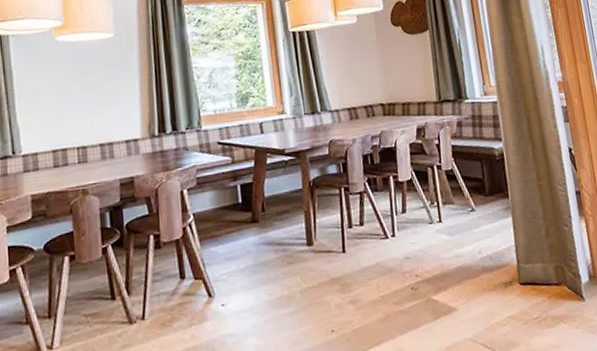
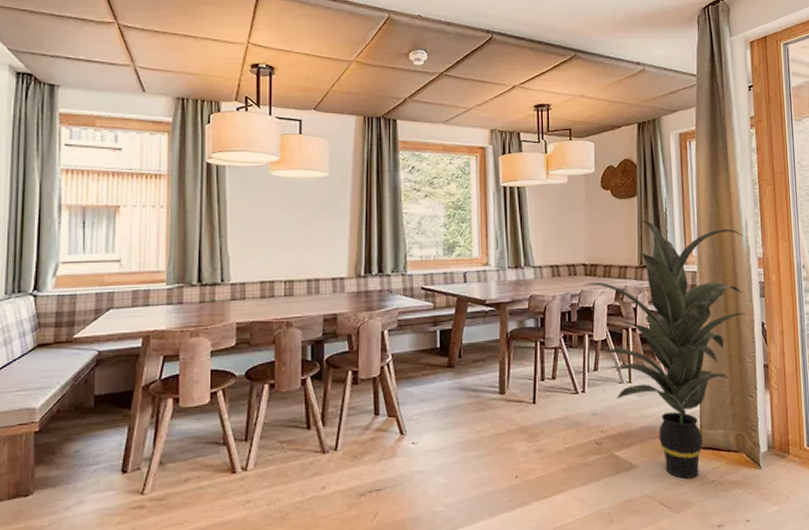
indoor plant: none [381,53,551,318] -> present [582,220,745,478]

